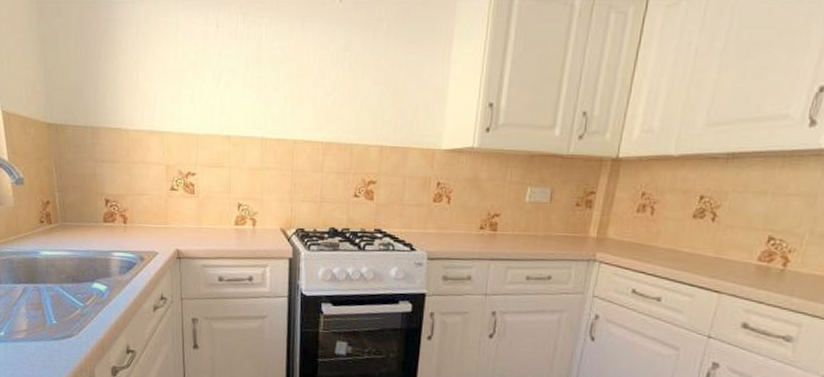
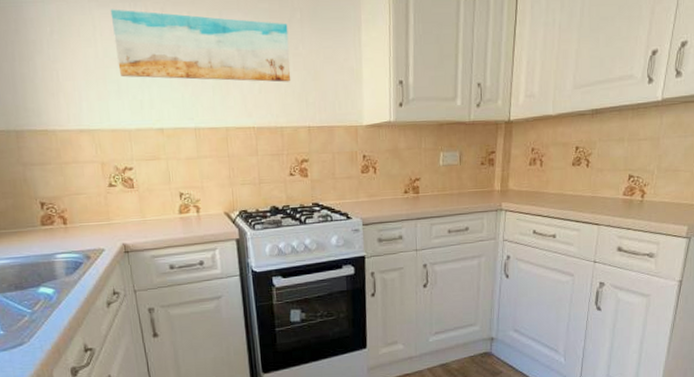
wall art: none [194,12,372,97] -> present [110,9,291,82]

